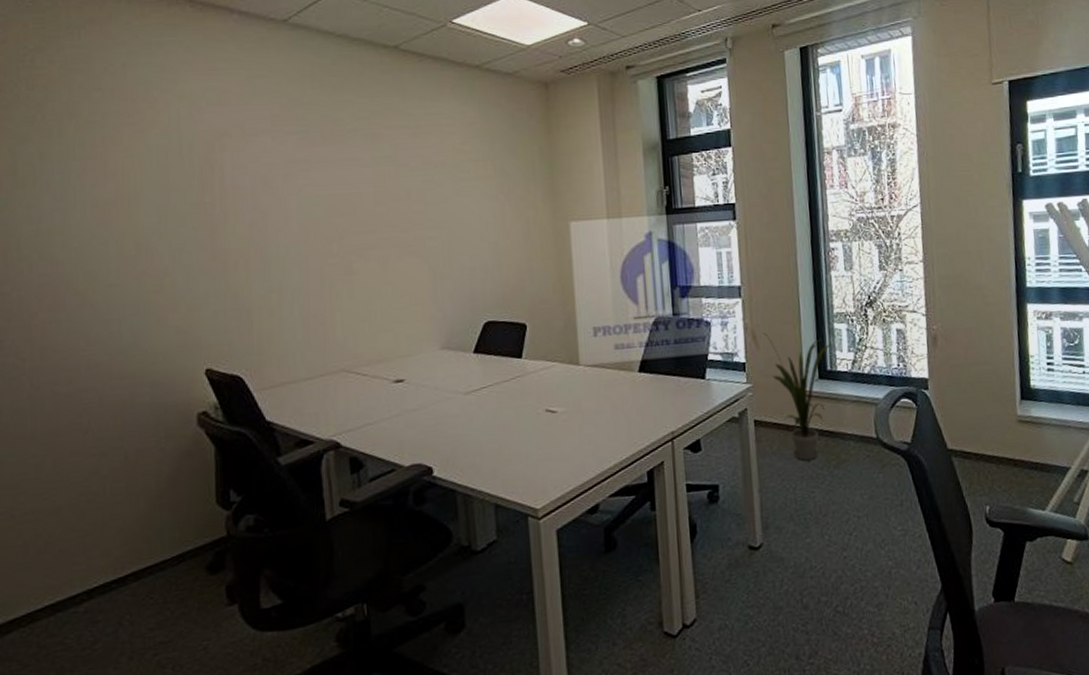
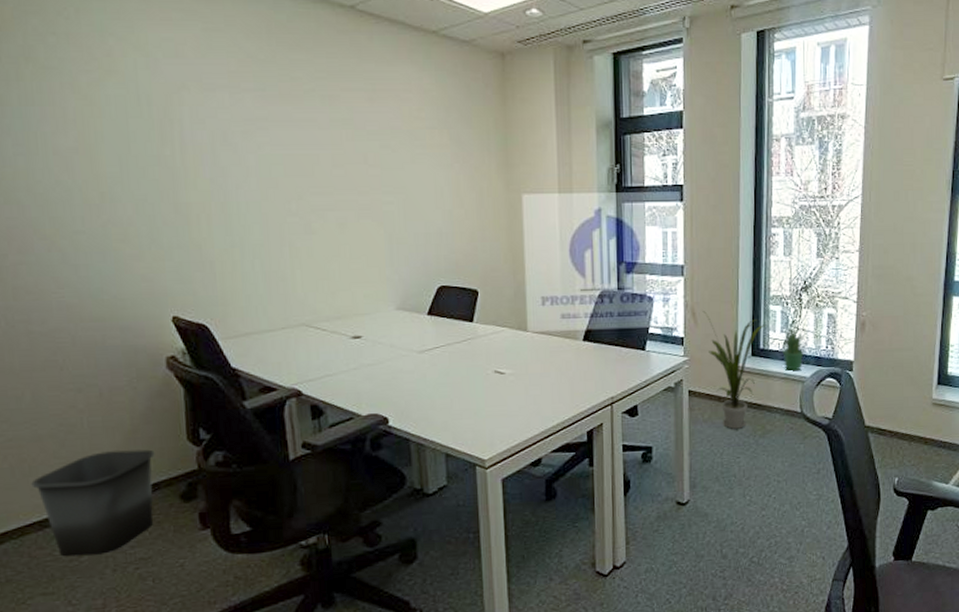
waste bin: none [46,516,181,645] -> present [31,449,155,557]
planter: none [850,345,875,393] -> present [782,327,804,371]

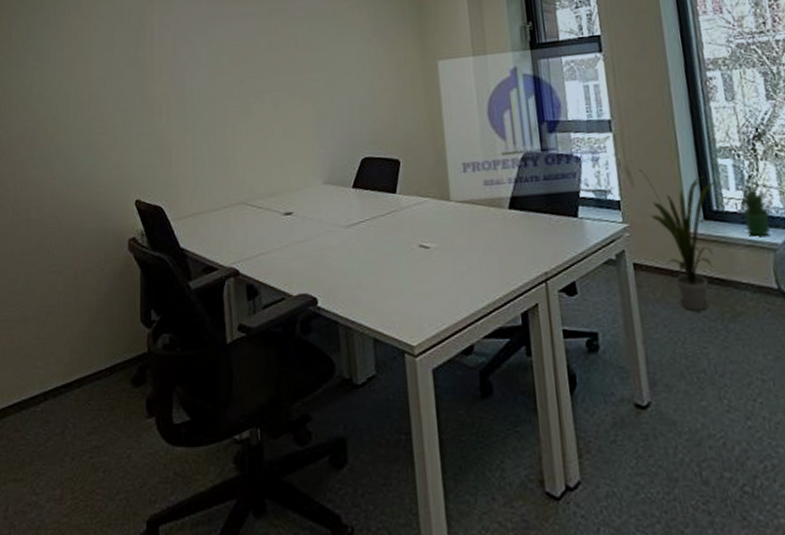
waste bin: present [31,449,155,557] -> none [16,331,114,441]

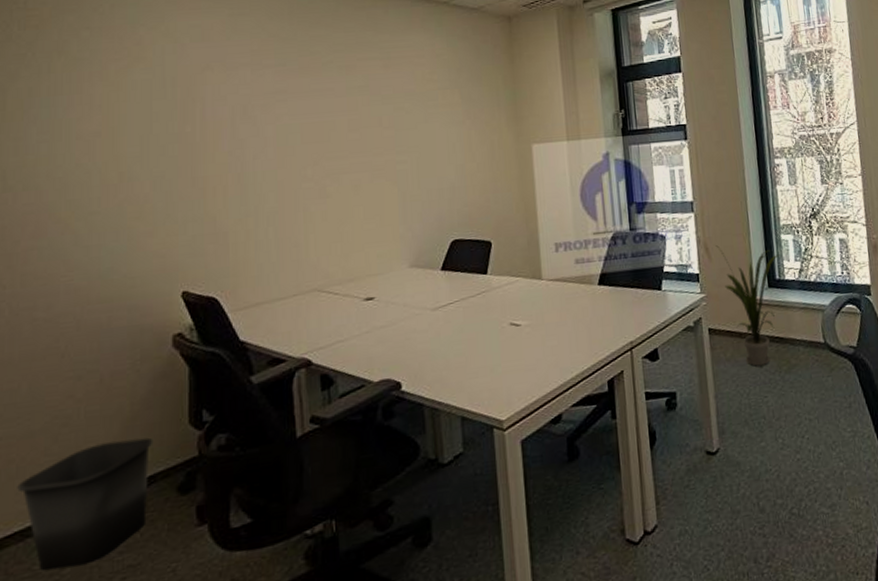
waste bin: none [16,331,114,441] -> present [17,437,153,571]
planter: present [739,183,770,237] -> none [797,255,821,301]

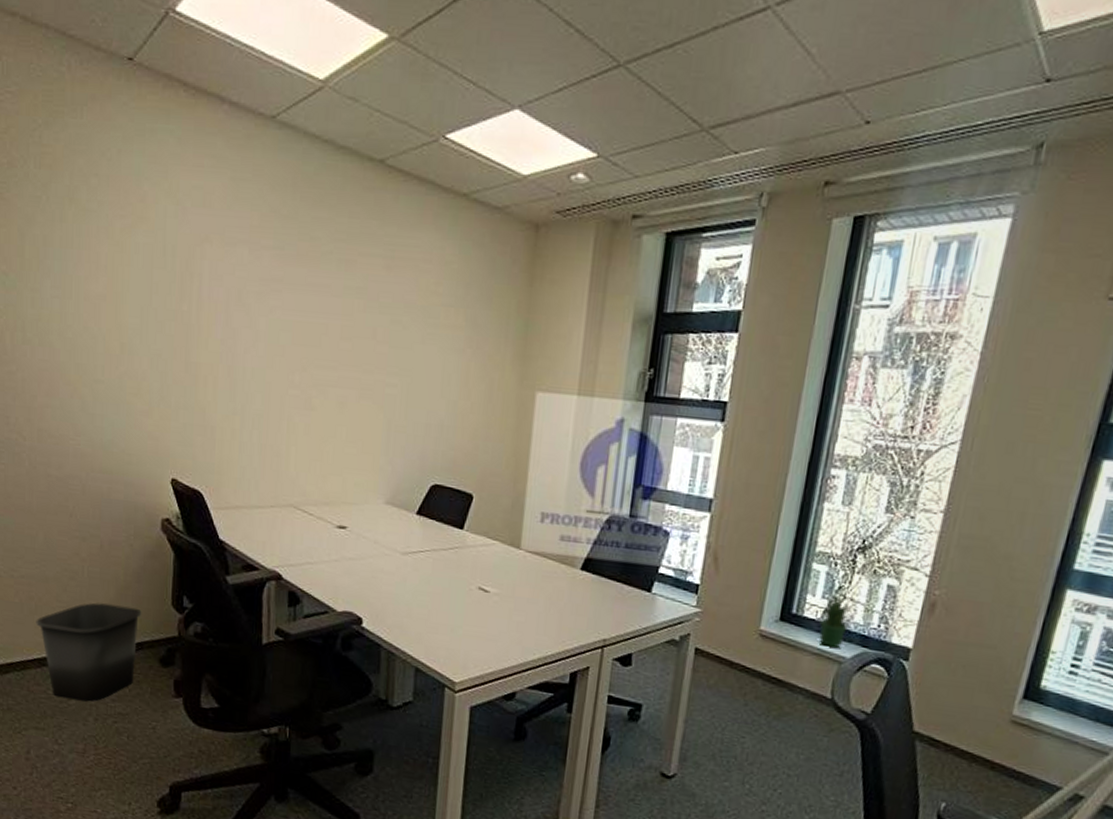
house plant: present [715,245,780,367] -> none [727,557,805,704]
planter: none [797,255,821,301] -> present [819,594,848,649]

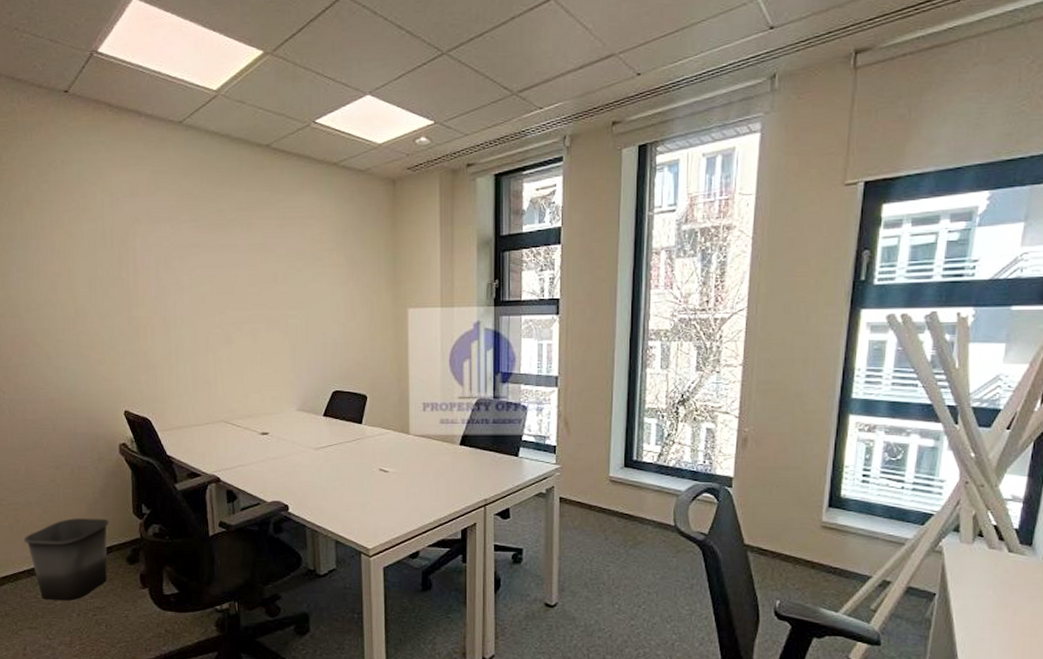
planter: present [819,594,848,649] -> none [656,440,680,485]

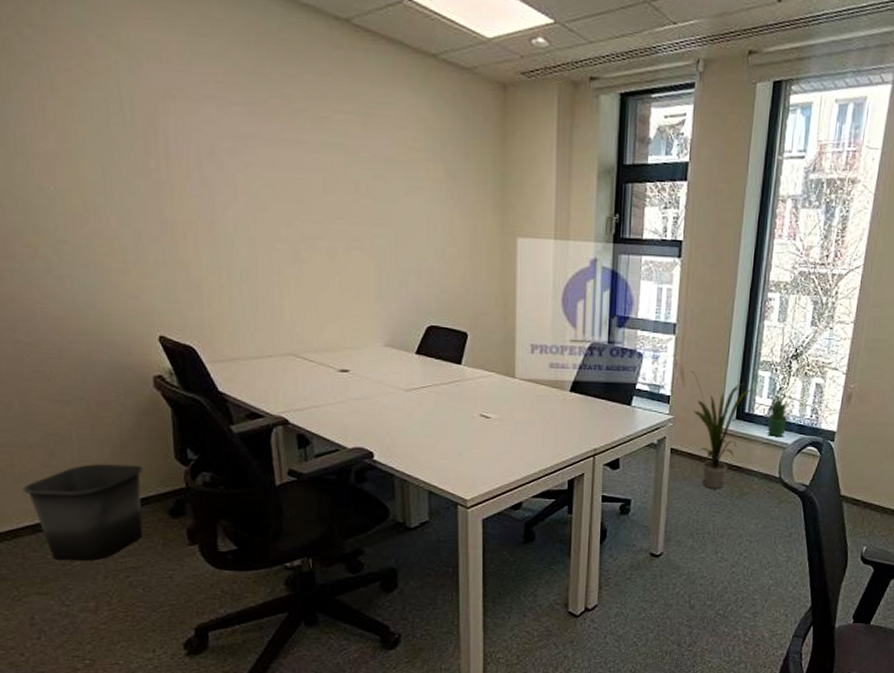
house plant: none [575,421,641,538] -> present [691,371,754,489]
planter: none [656,440,680,485] -> present [767,394,788,438]

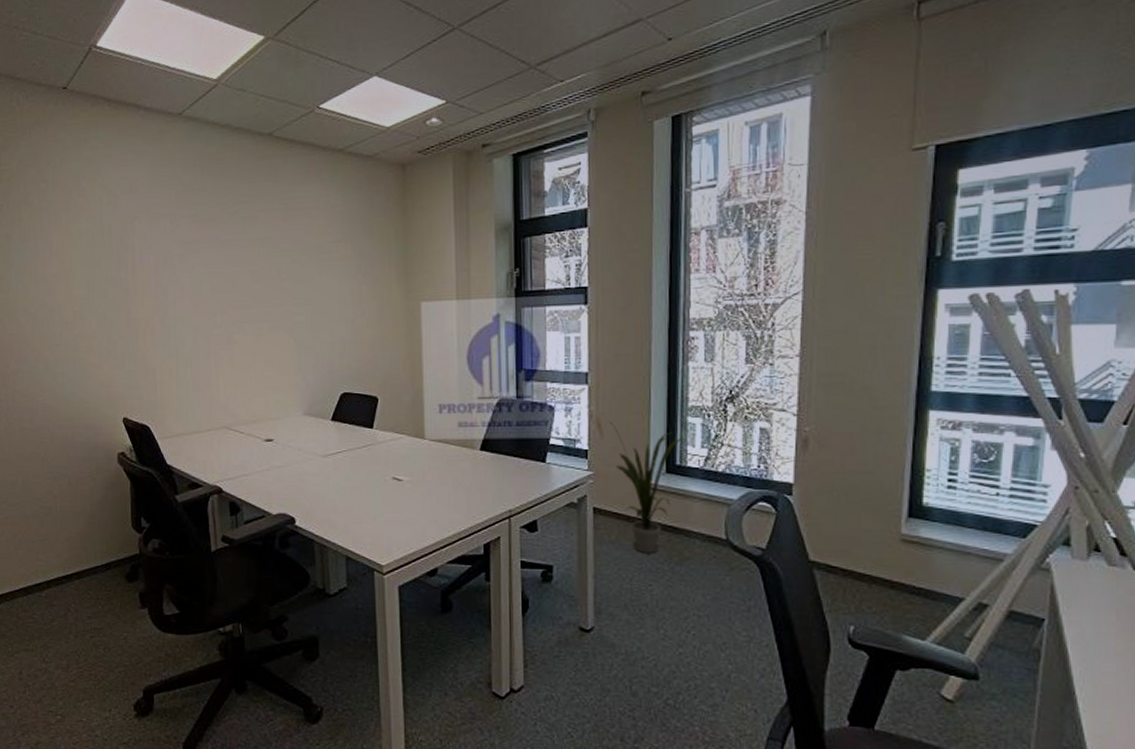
waste bin: present [22,464,143,561] -> none [20,533,108,621]
planter: present [767,394,788,438] -> none [703,442,730,492]

